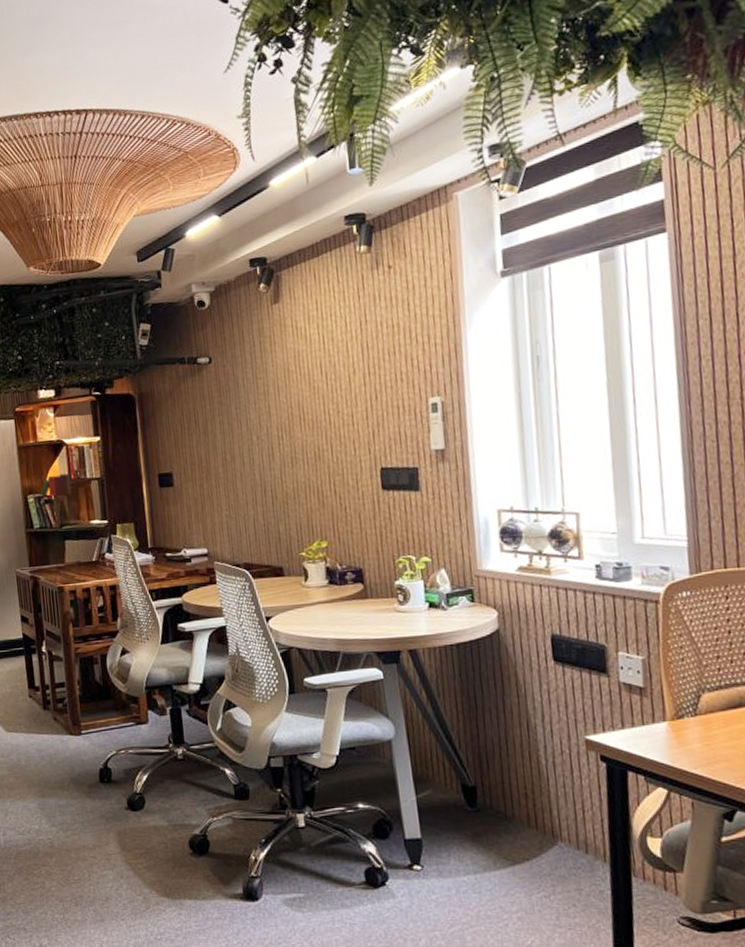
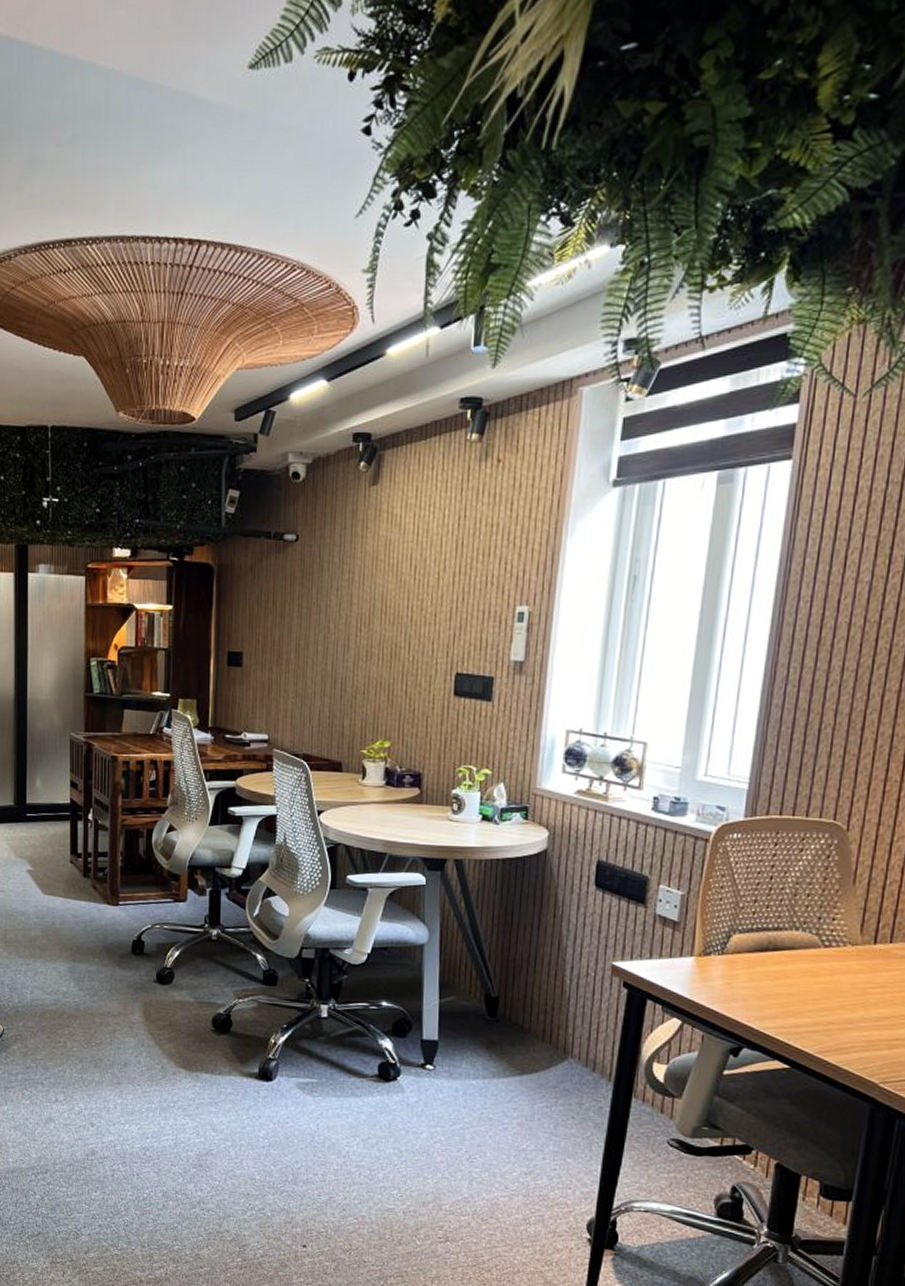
books: present [39,473,72,497] -> none [103,640,137,663]

